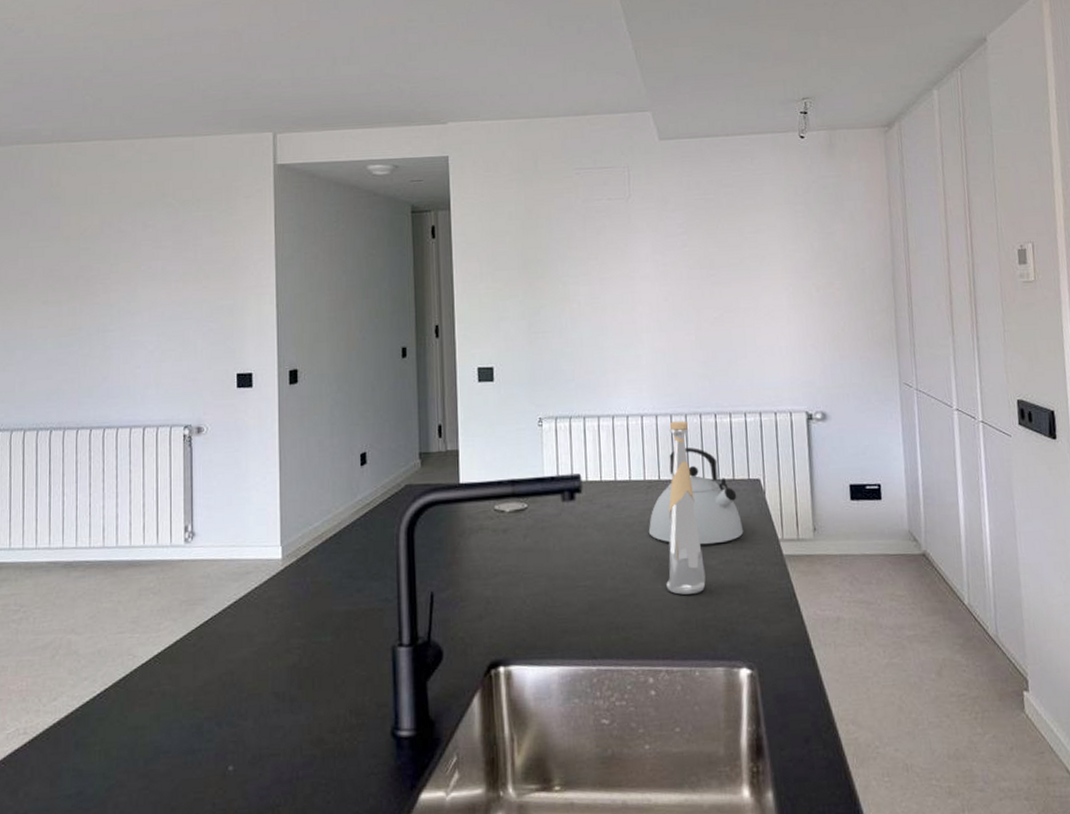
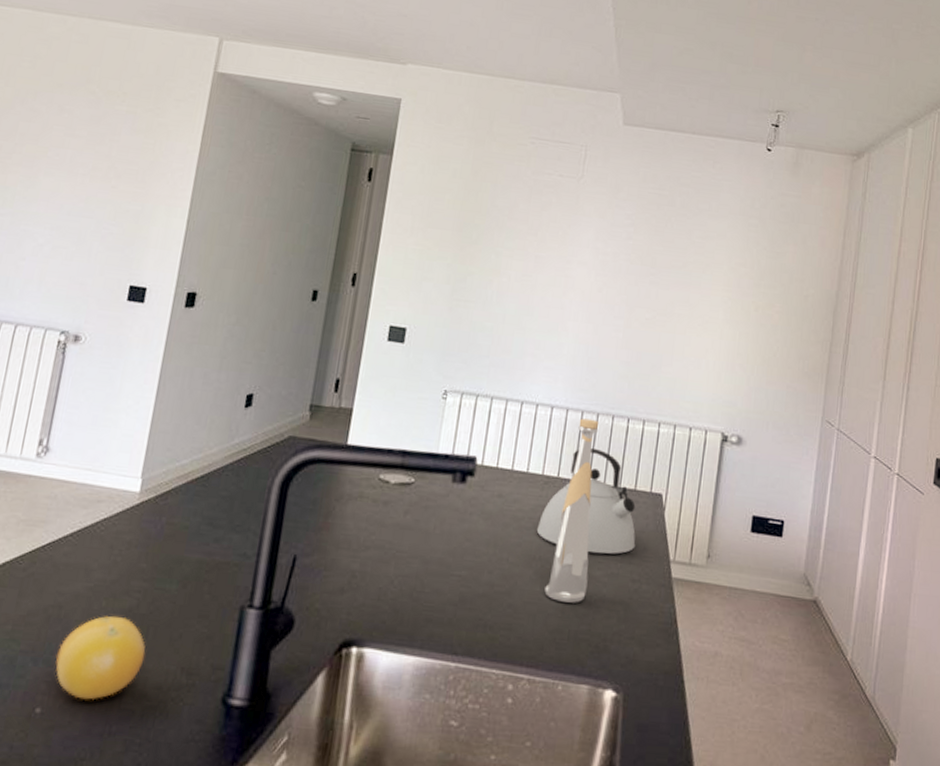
fruit: none [238,673,315,753] -> present [55,615,146,701]

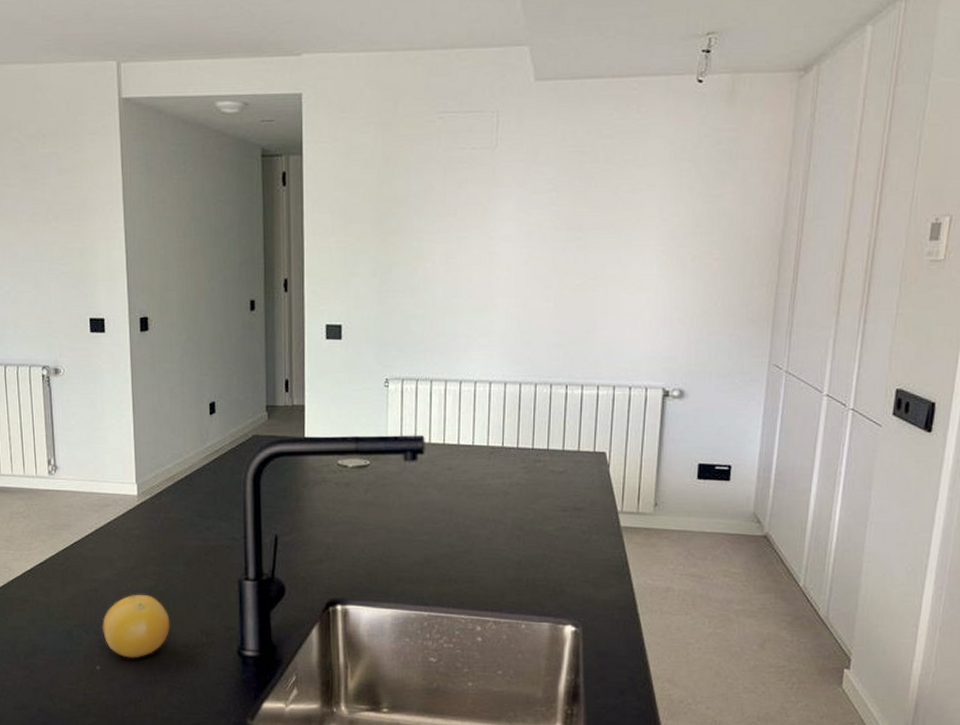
kettle: present [536,447,636,555] -> none [487,416,583,512]
bottle: present [544,418,599,603] -> none [501,390,540,555]

